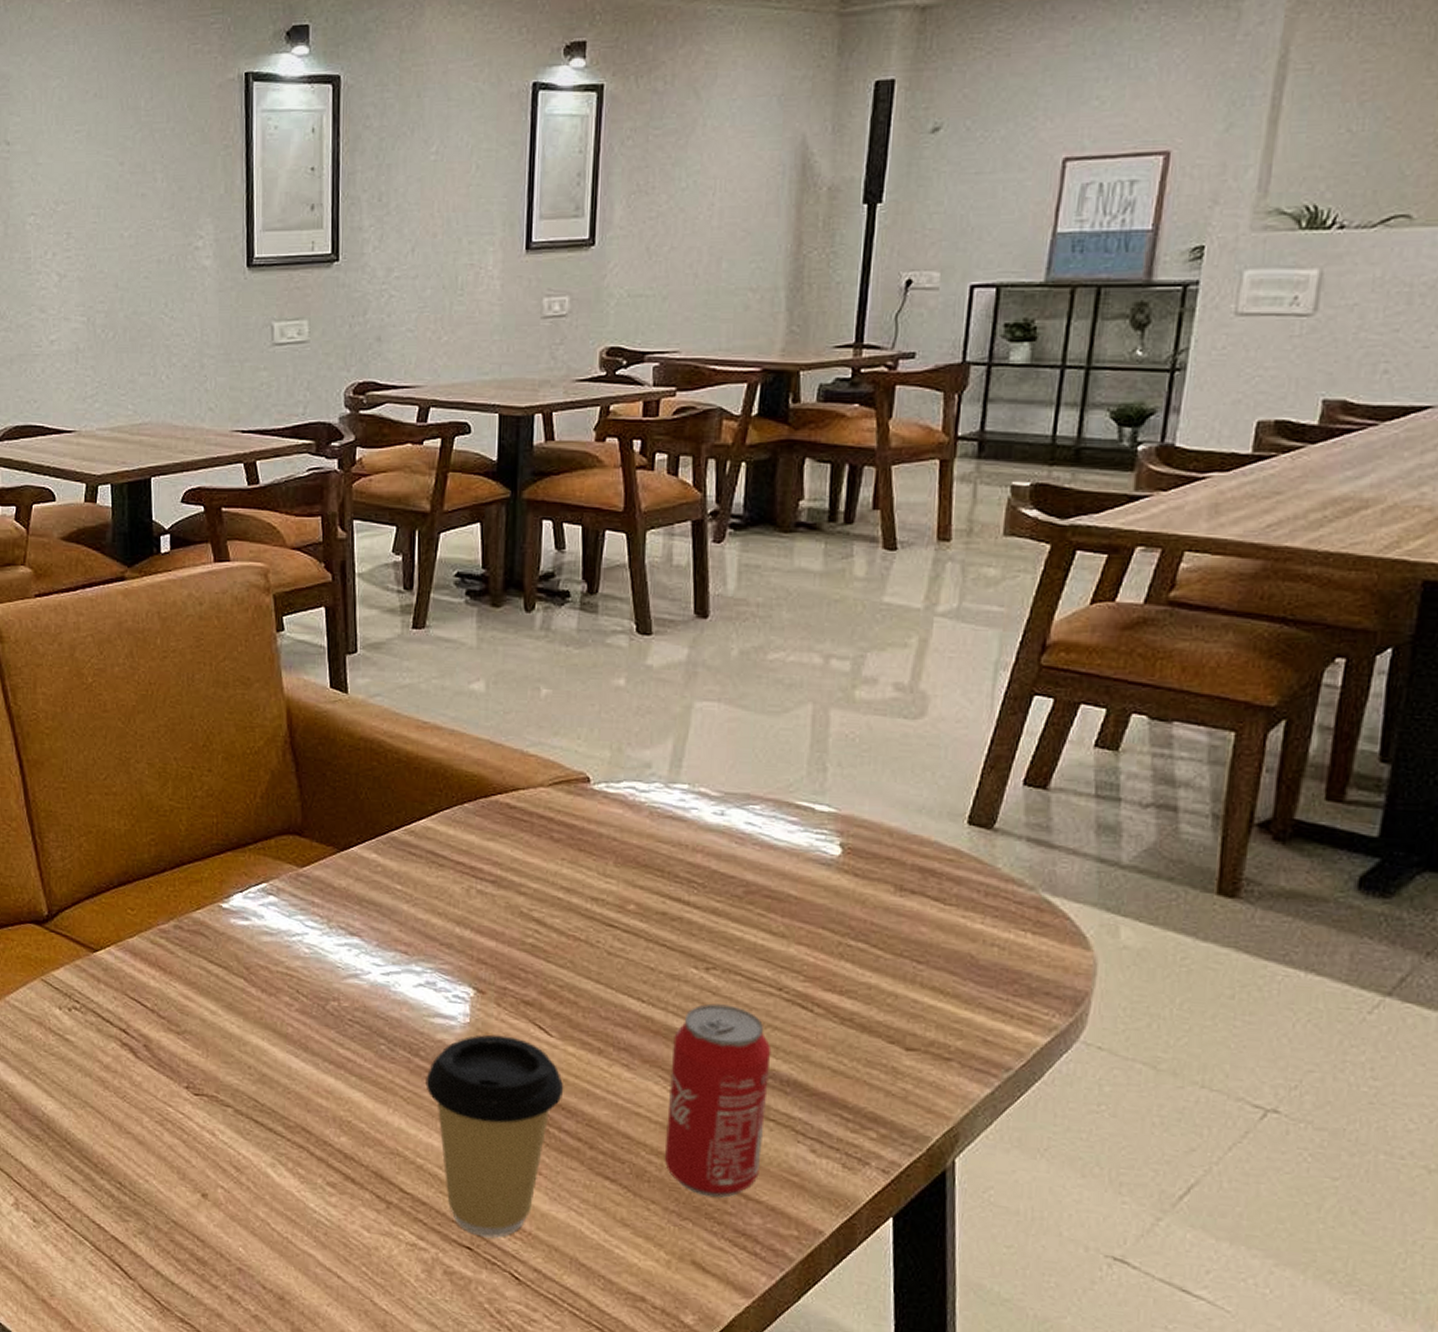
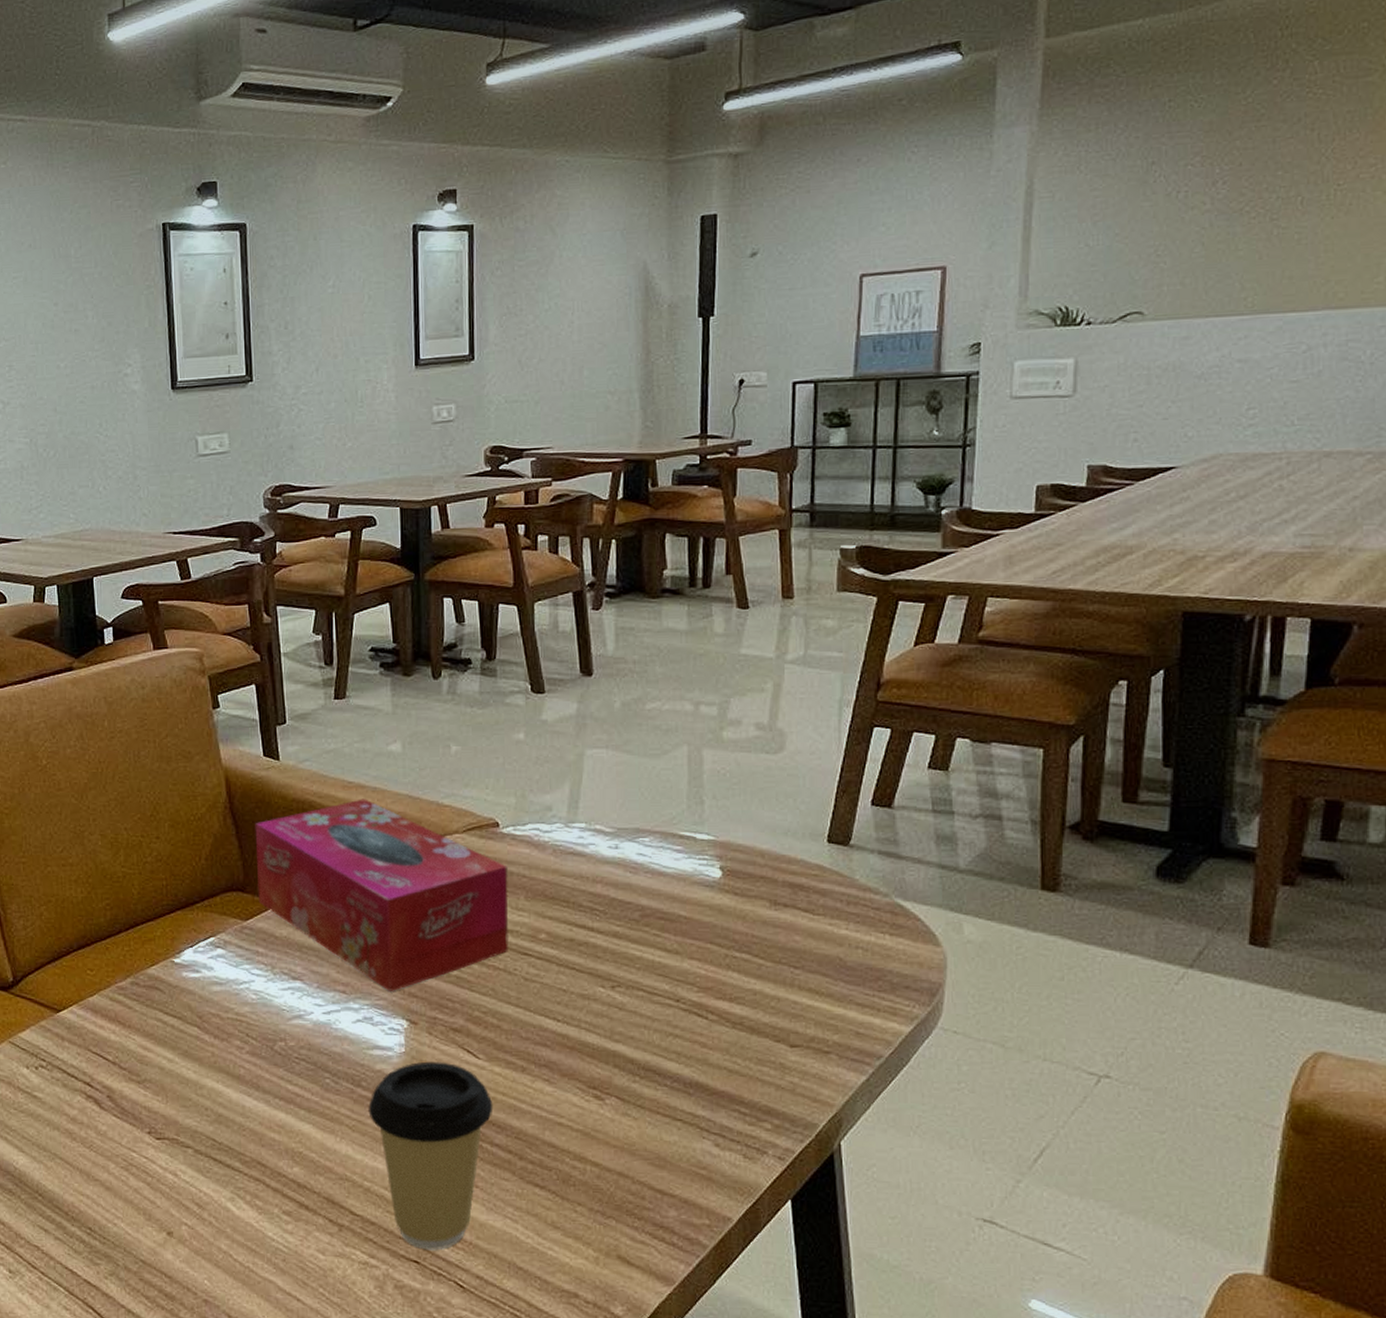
tissue box: none [316,741,597,956] -> present [255,799,509,991]
beverage can: present [664,1003,772,1198] -> none [586,1018,675,1195]

